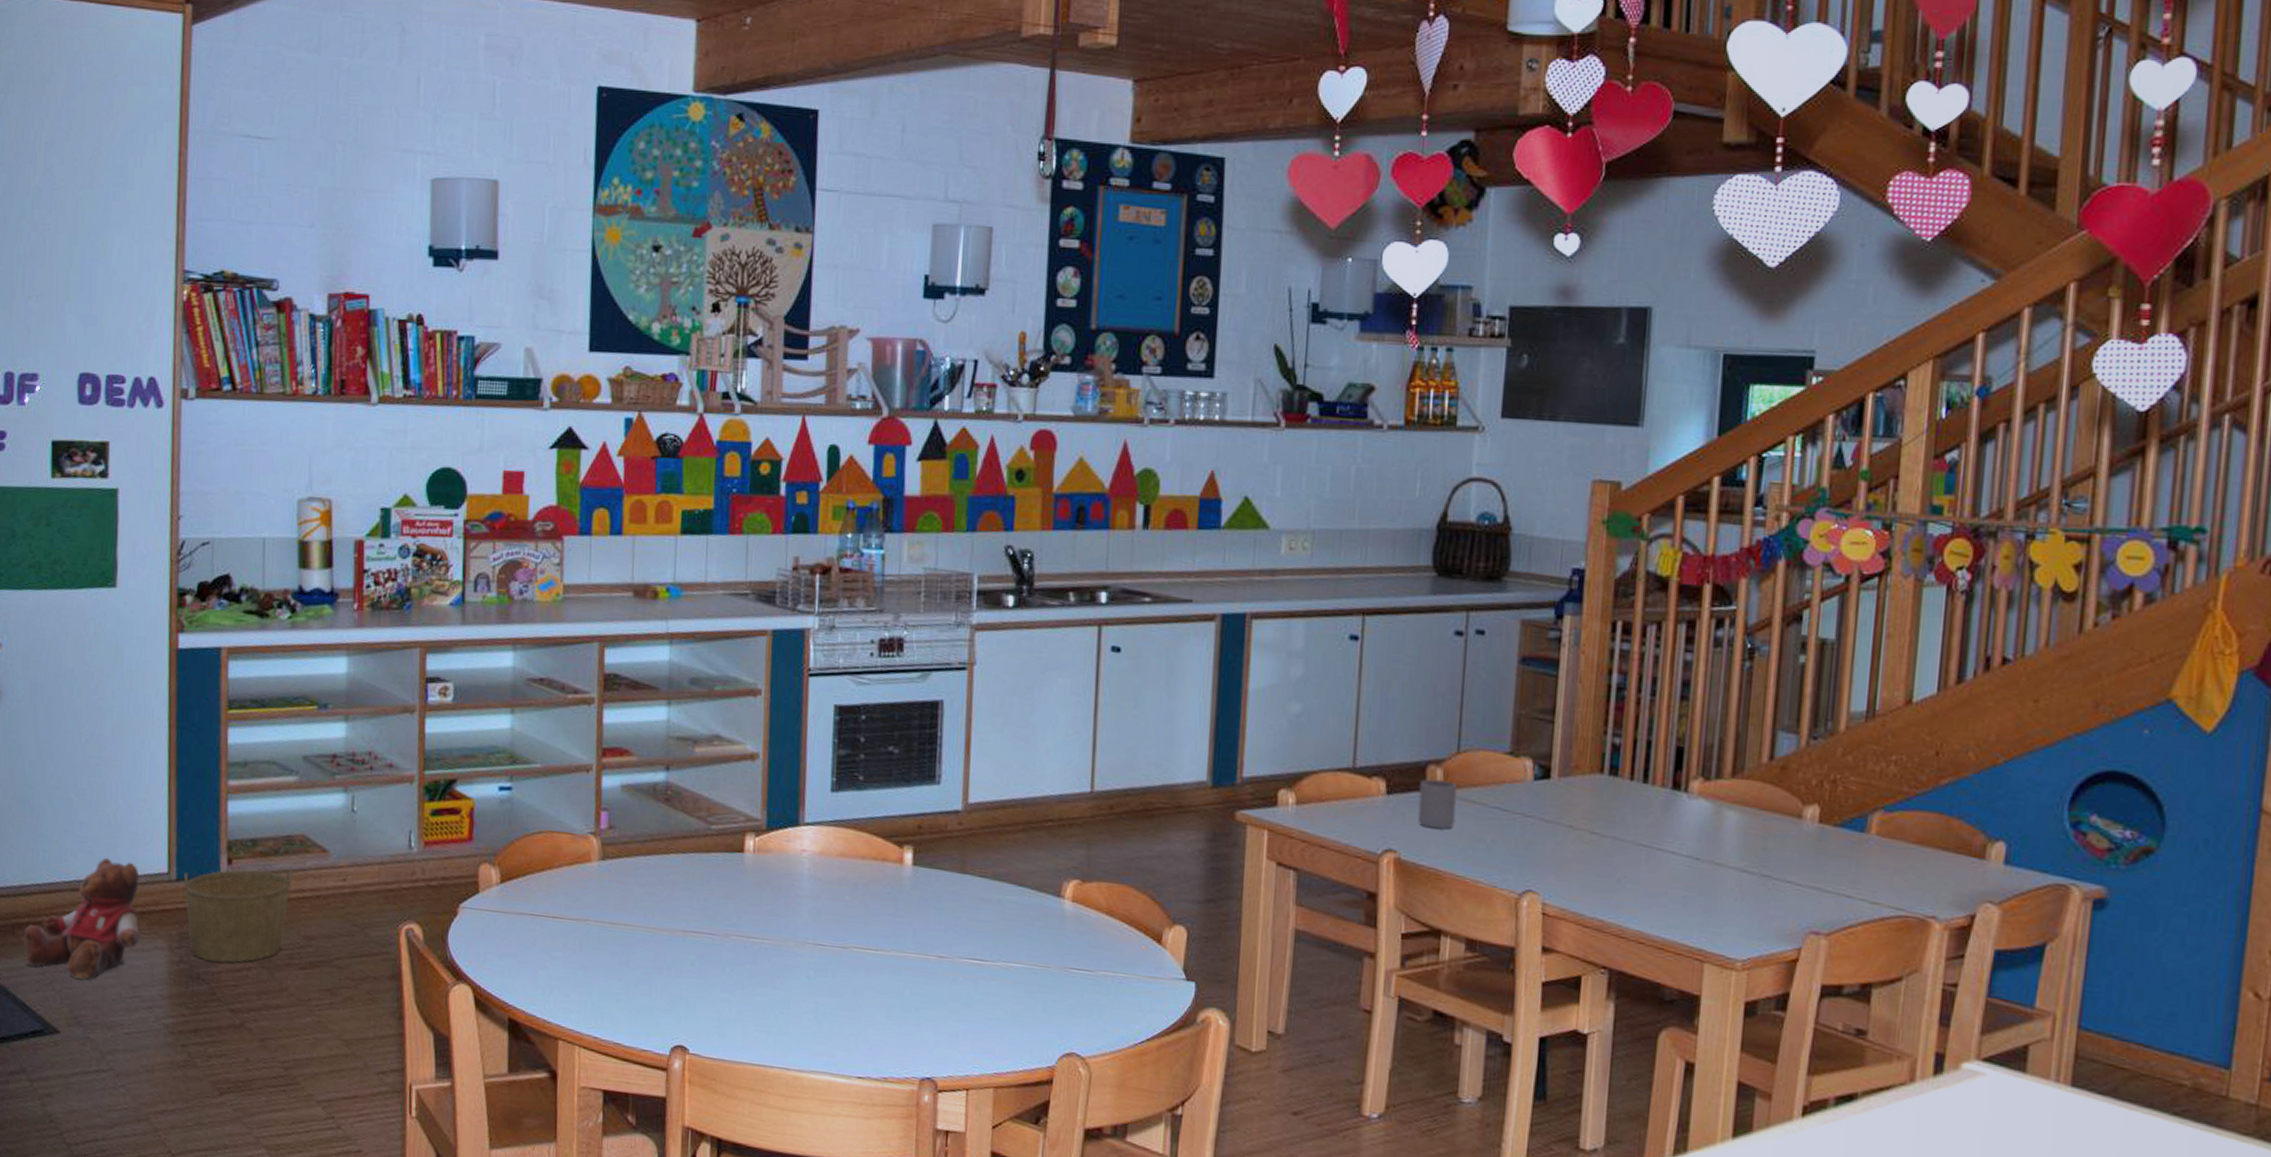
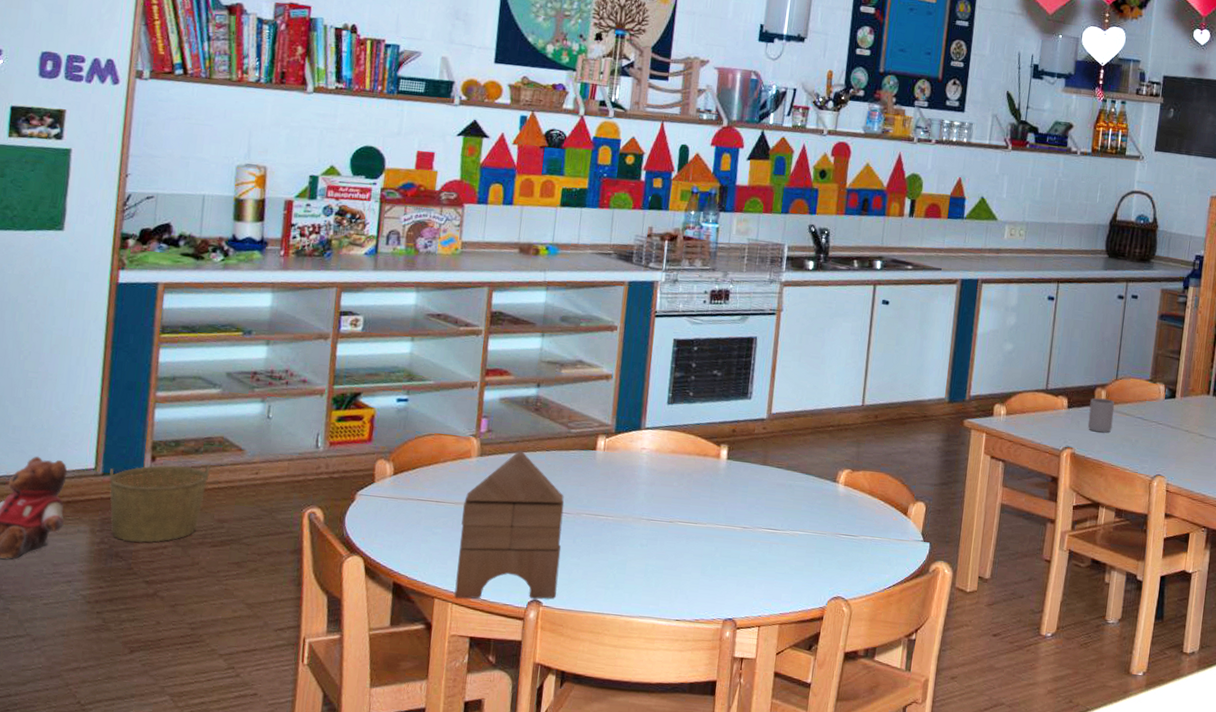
toy blocks: none [581,851,709,1044] -> present [454,449,565,599]

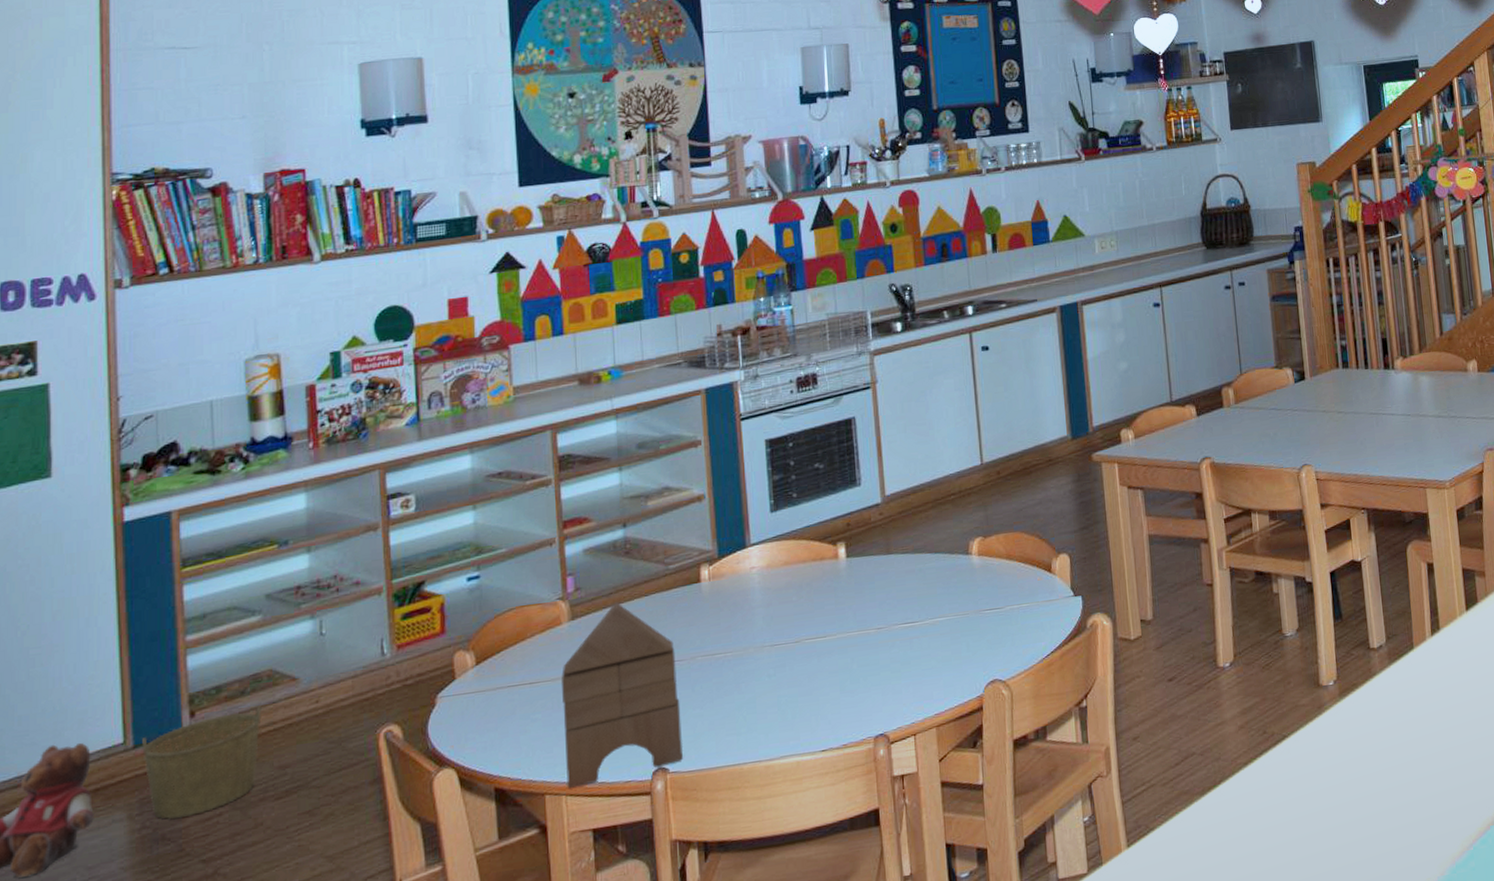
cup: present [1087,397,1114,433] -> none [1219,396,1247,435]

